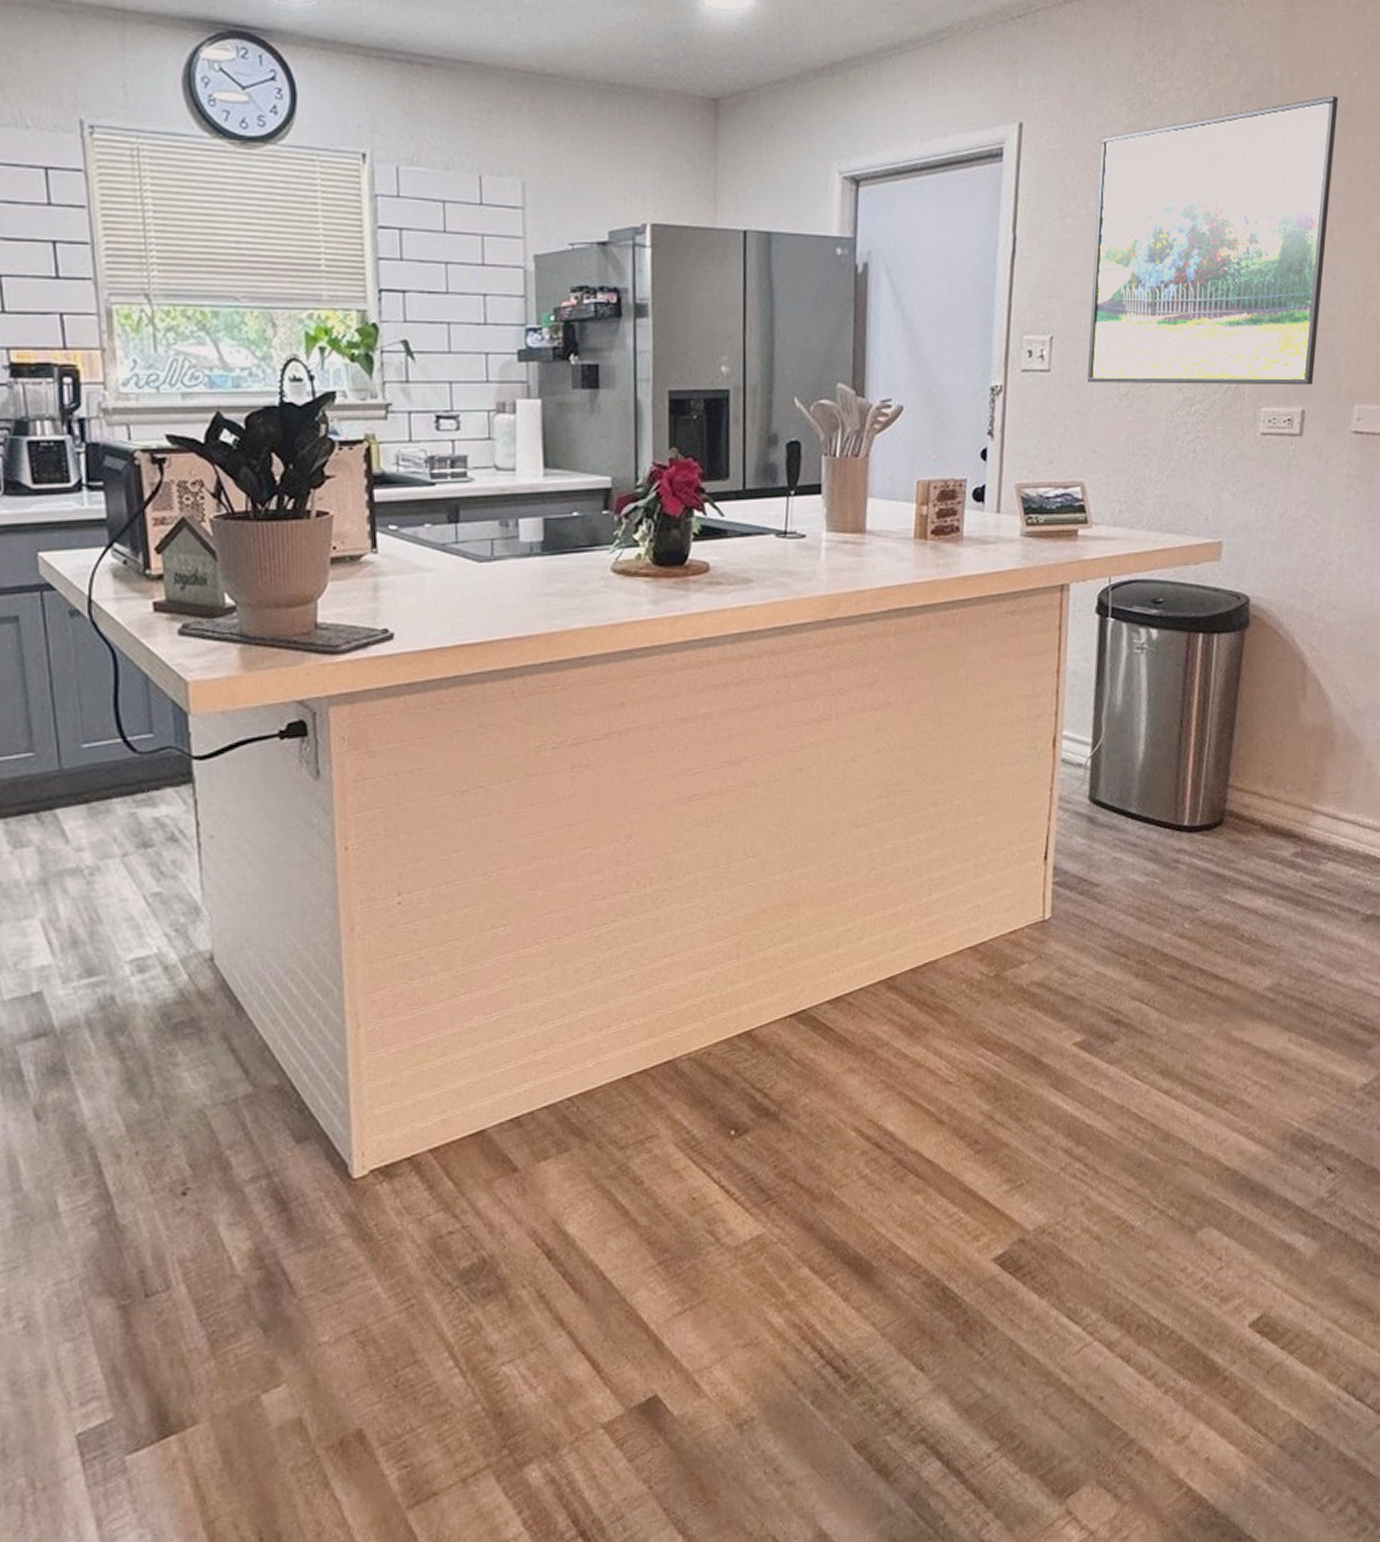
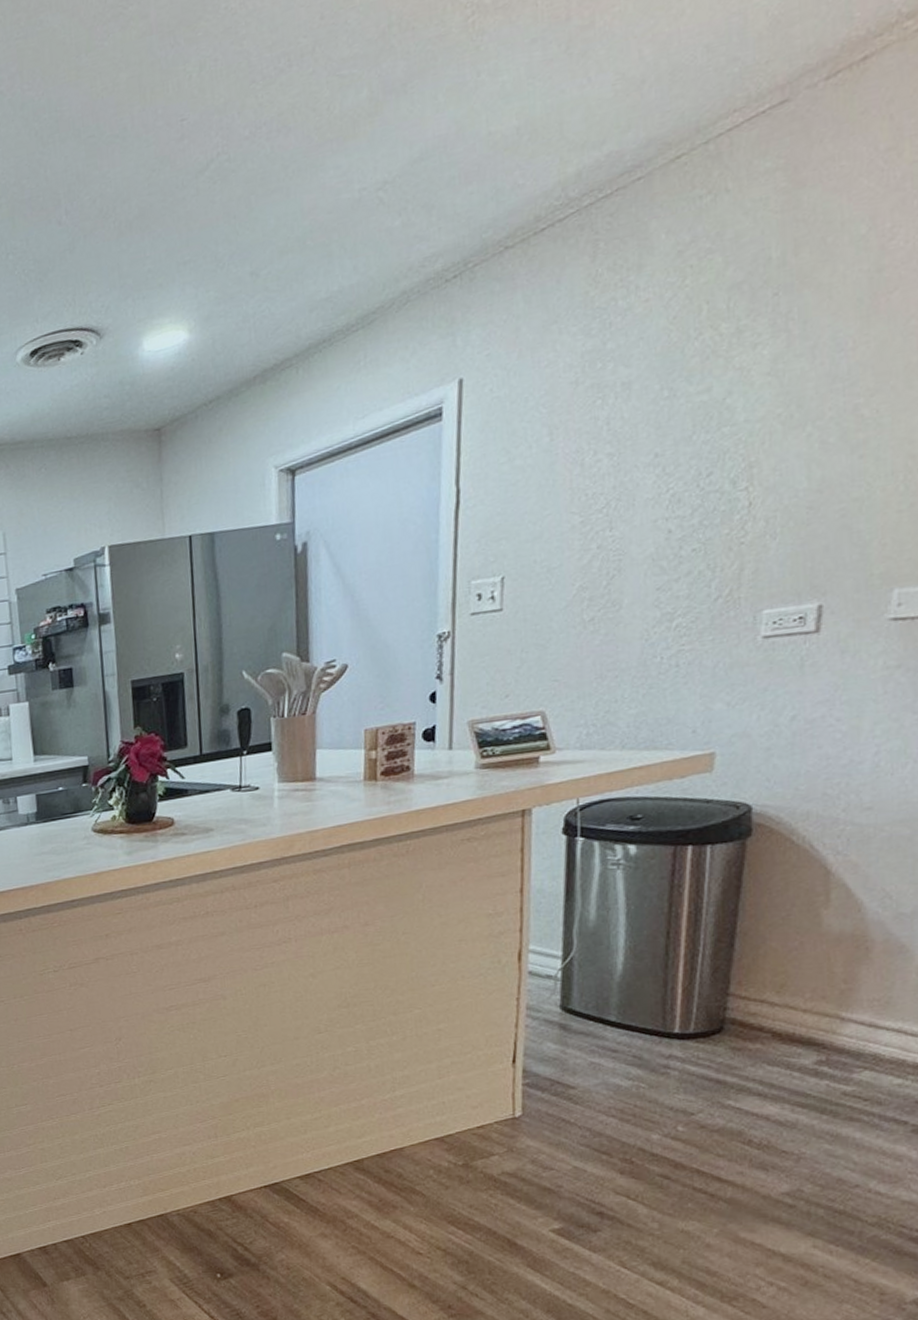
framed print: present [1087,96,1339,386] -> none [544,256,864,615]

